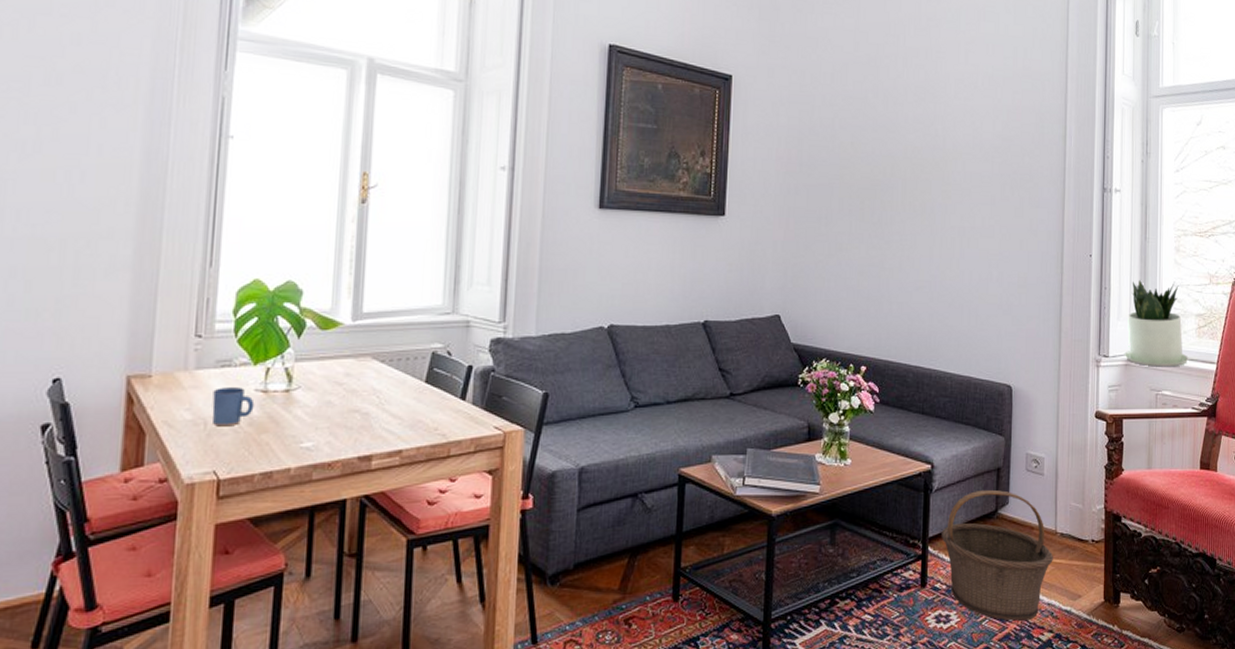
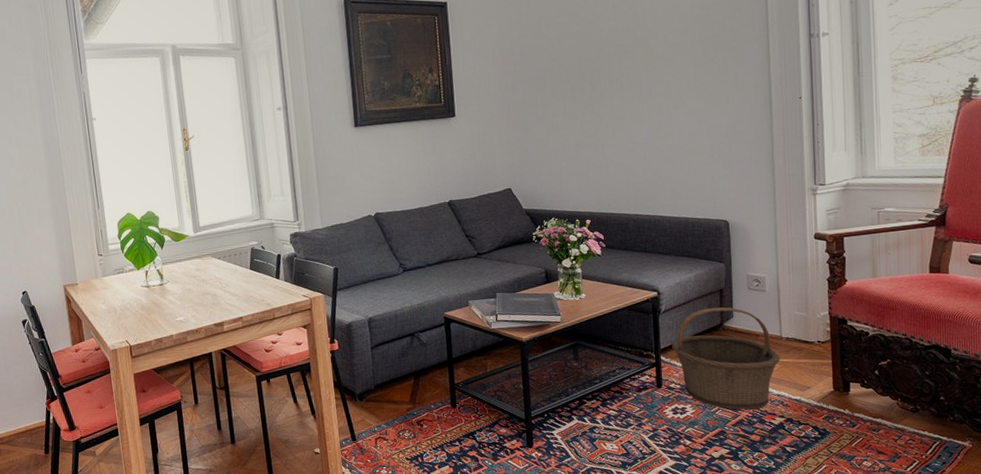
mug: present [212,388,255,427] -> none [116,285,143,312]
planter: present [1124,280,1189,367] -> none [841,109,912,188]

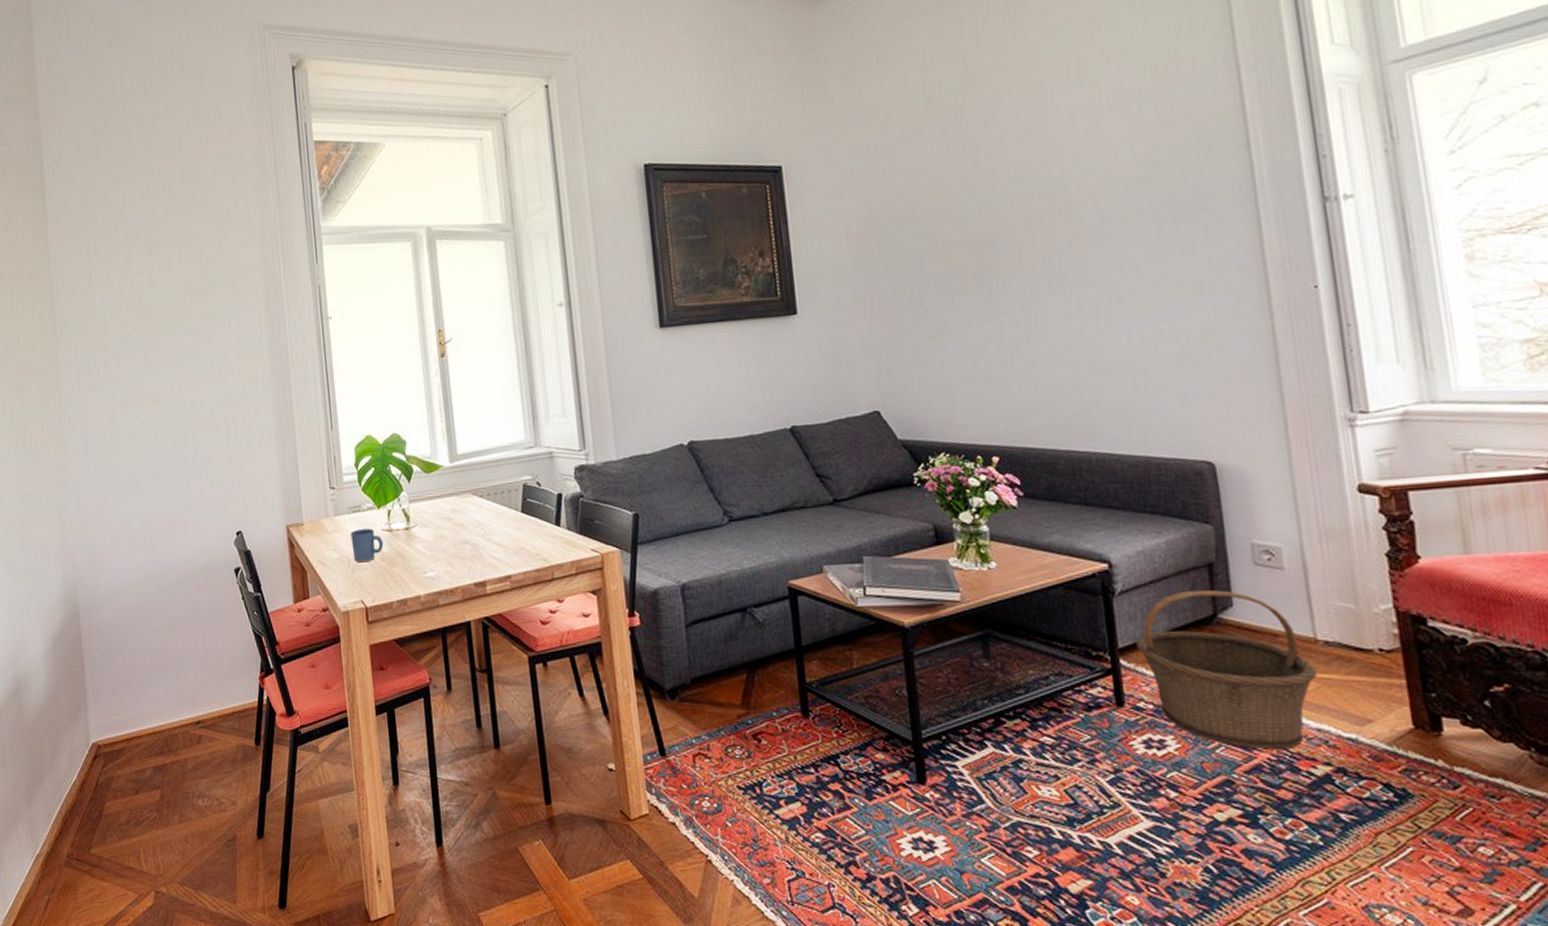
mug: none [116,285,143,312] -> present [350,529,384,563]

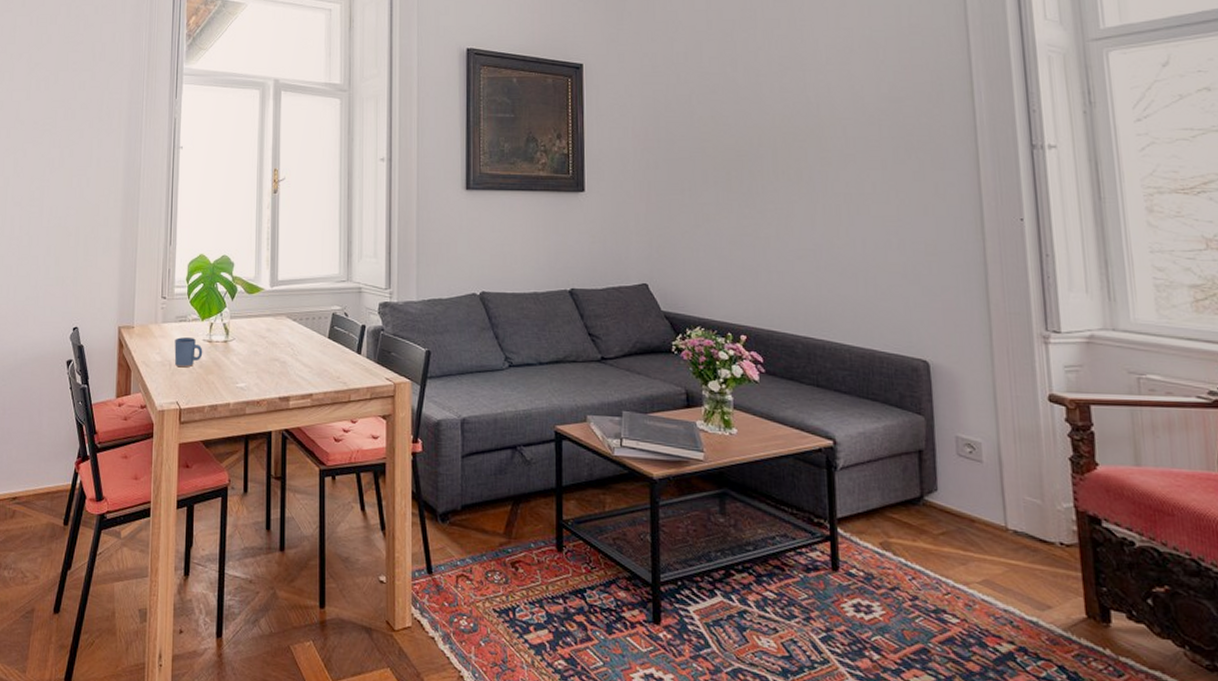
basket: present [1136,589,1317,750] -> none [852,472,1006,625]

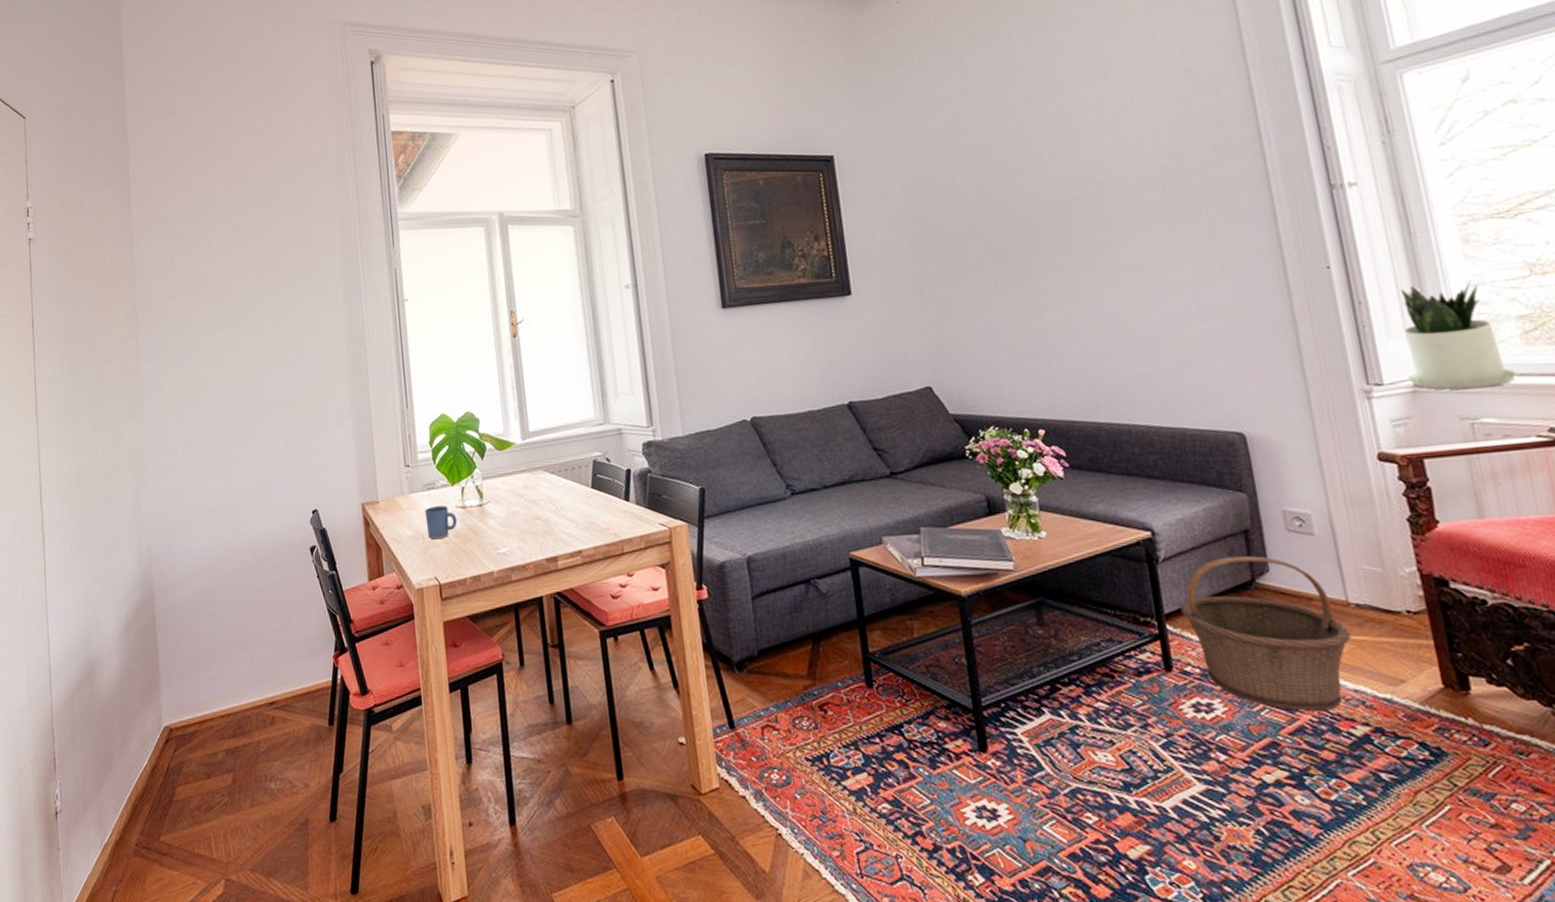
basket: none [852,472,1006,625] -> present [1180,555,1351,711]
planter: none [1083,246,1184,347] -> present [1401,282,1517,390]

